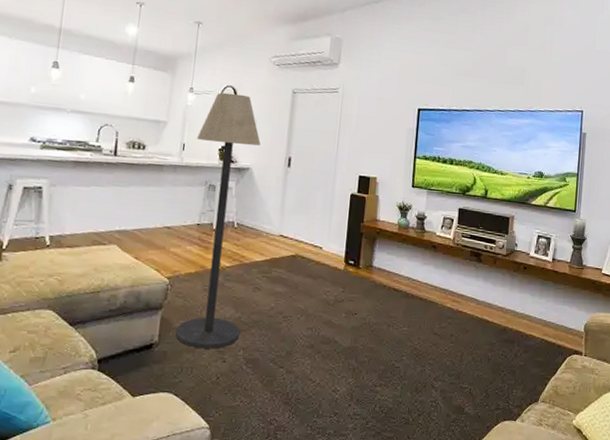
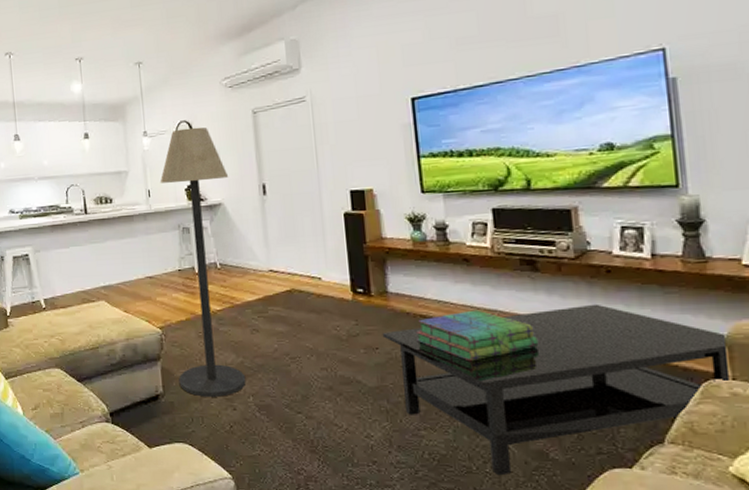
coffee table: none [362,292,587,426] -> present [382,304,729,476]
stack of books: none [387,288,473,331] -> present [416,310,539,362]

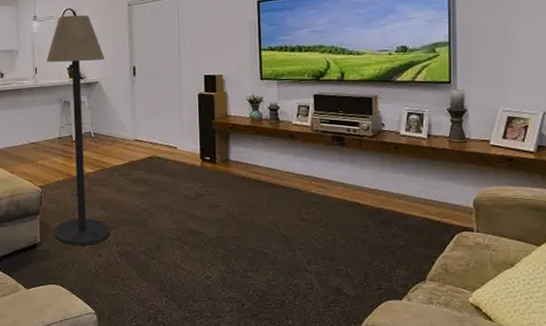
coffee table: present [382,304,729,476] -> none [223,173,476,307]
stack of books: present [416,310,539,362] -> none [250,176,342,217]

